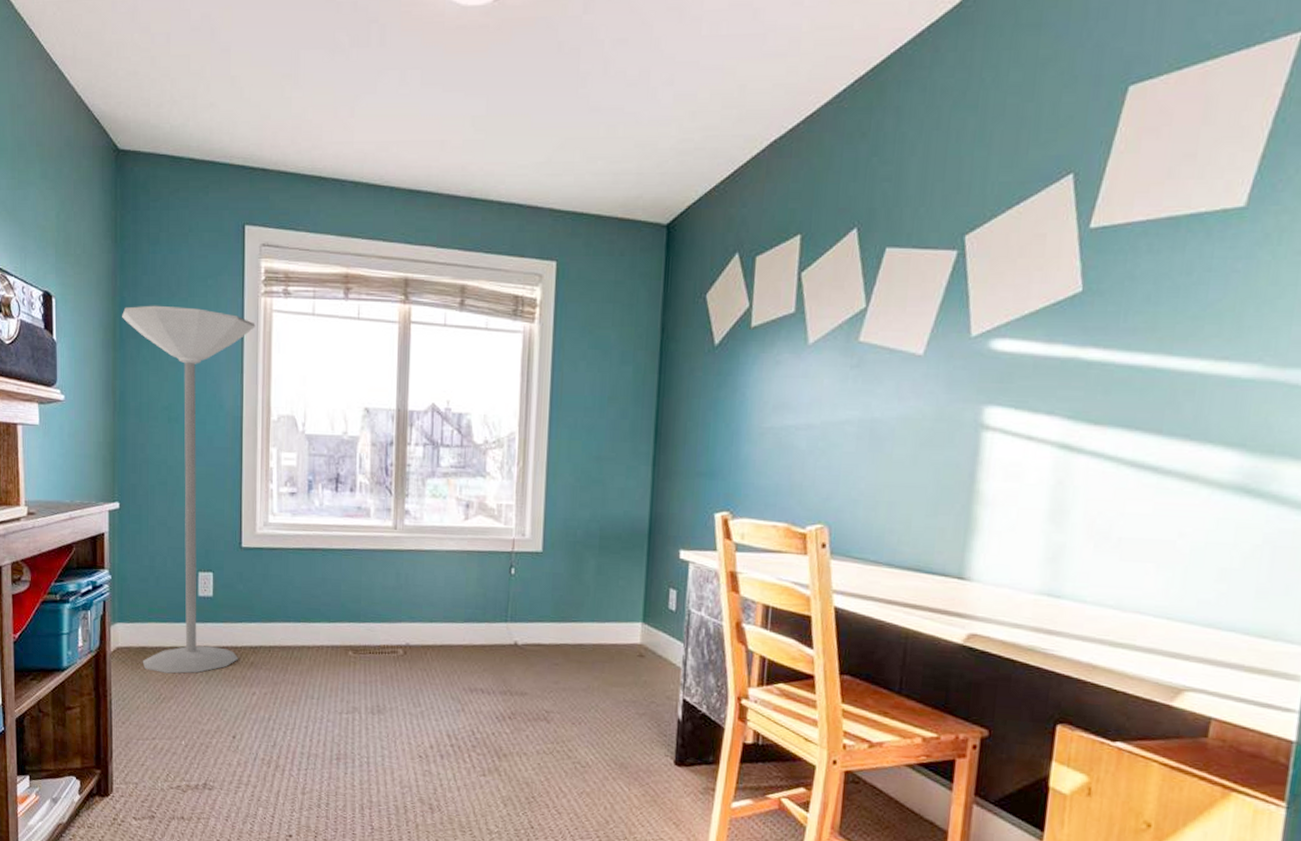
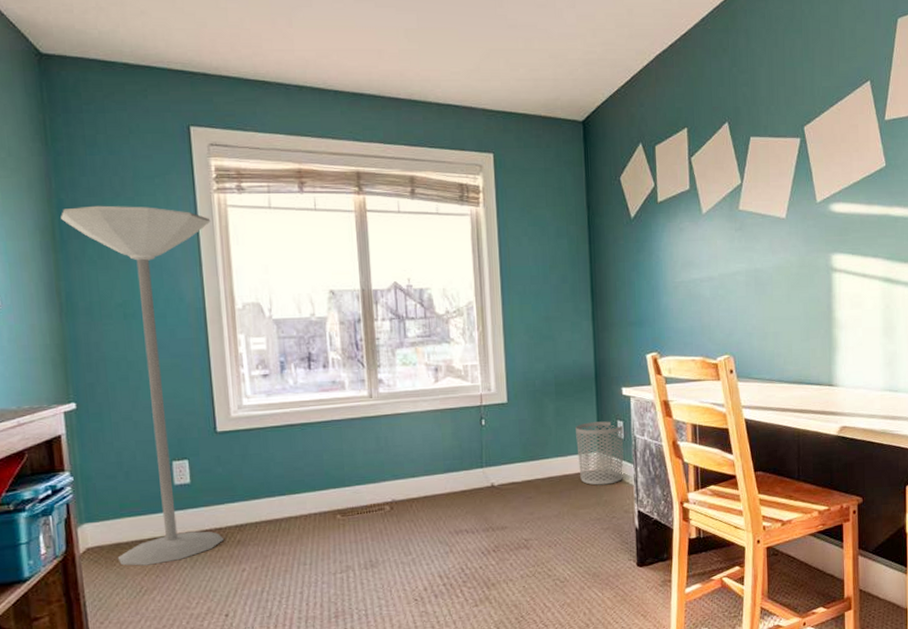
waste bin: none [617,586,677,663] -> present [576,421,624,485]

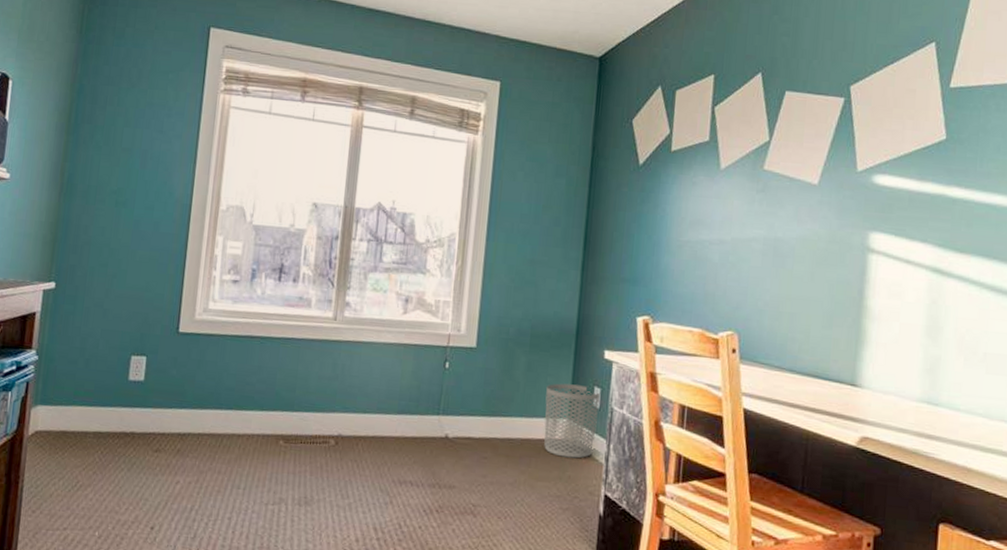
floor lamp: present [61,205,224,566] -> none [61,93,213,460]

